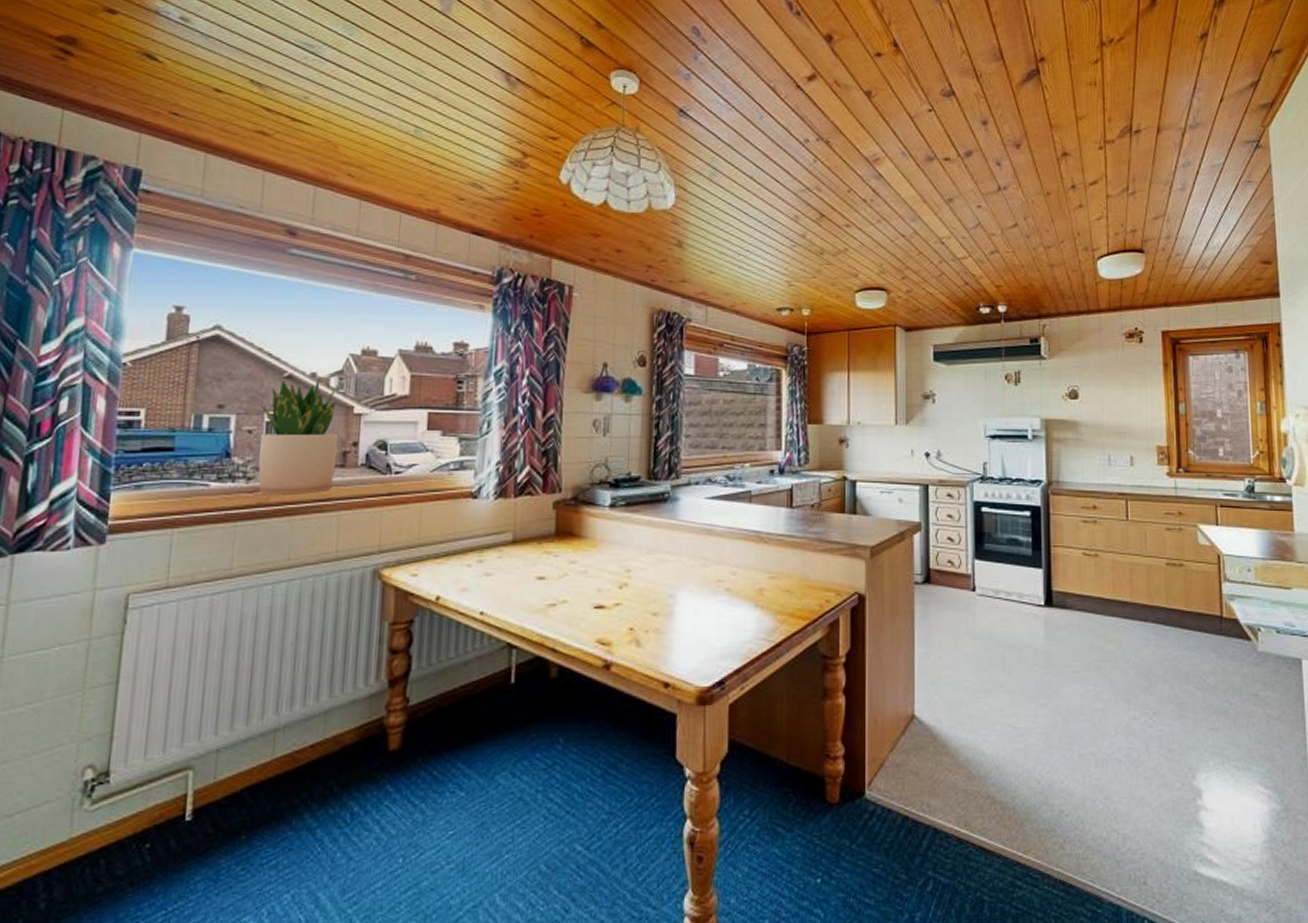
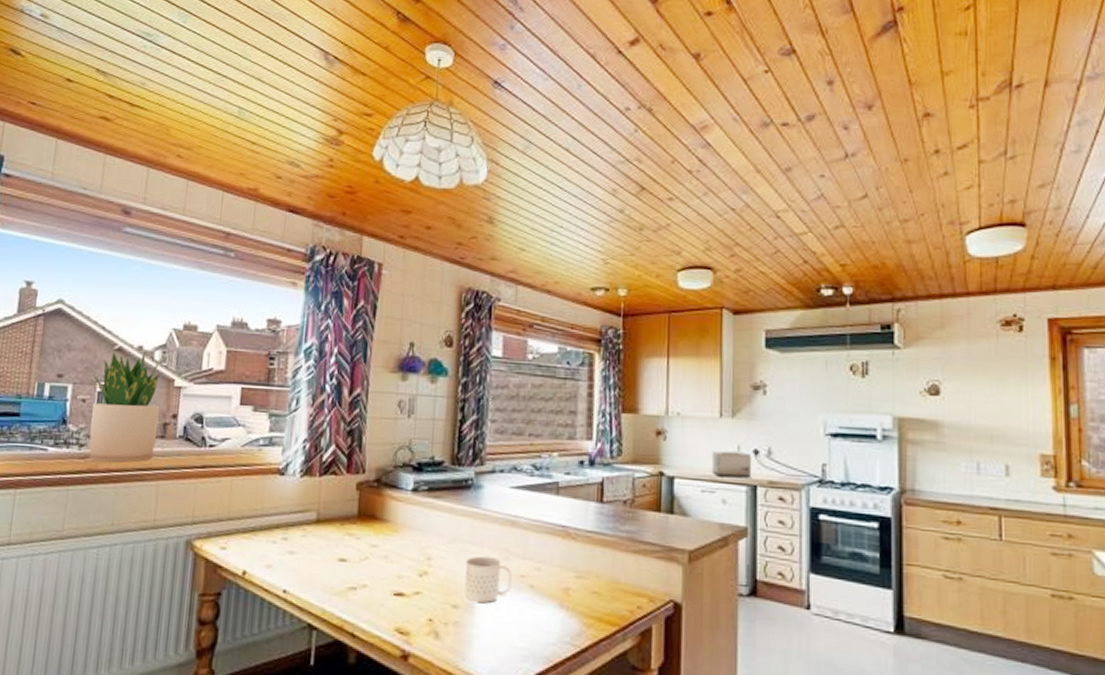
mug: none [663,564,709,609] -> present [464,556,512,604]
toaster: none [889,455,924,479] -> present [711,450,752,479]

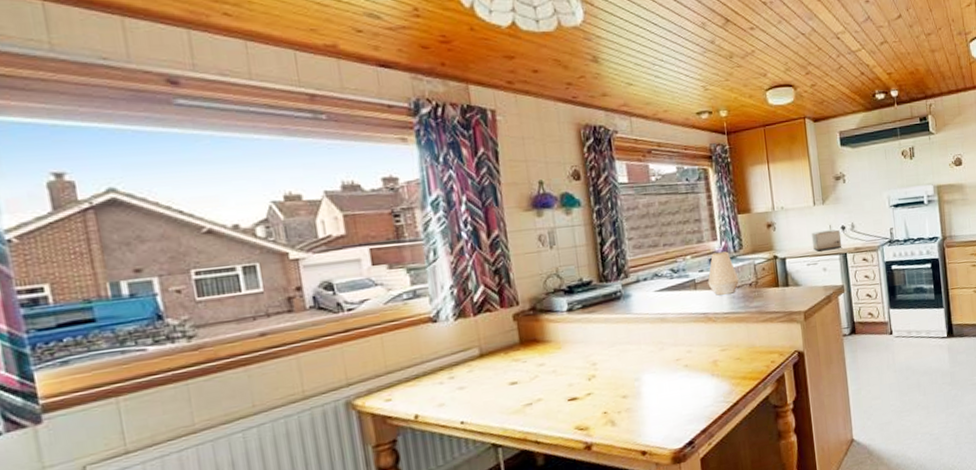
planter: present [89,349,165,464] -> none [182,227,284,351]
mug: present [464,556,512,604] -> none [626,350,670,390]
vase: none [573,454,612,510] -> present [707,251,739,296]

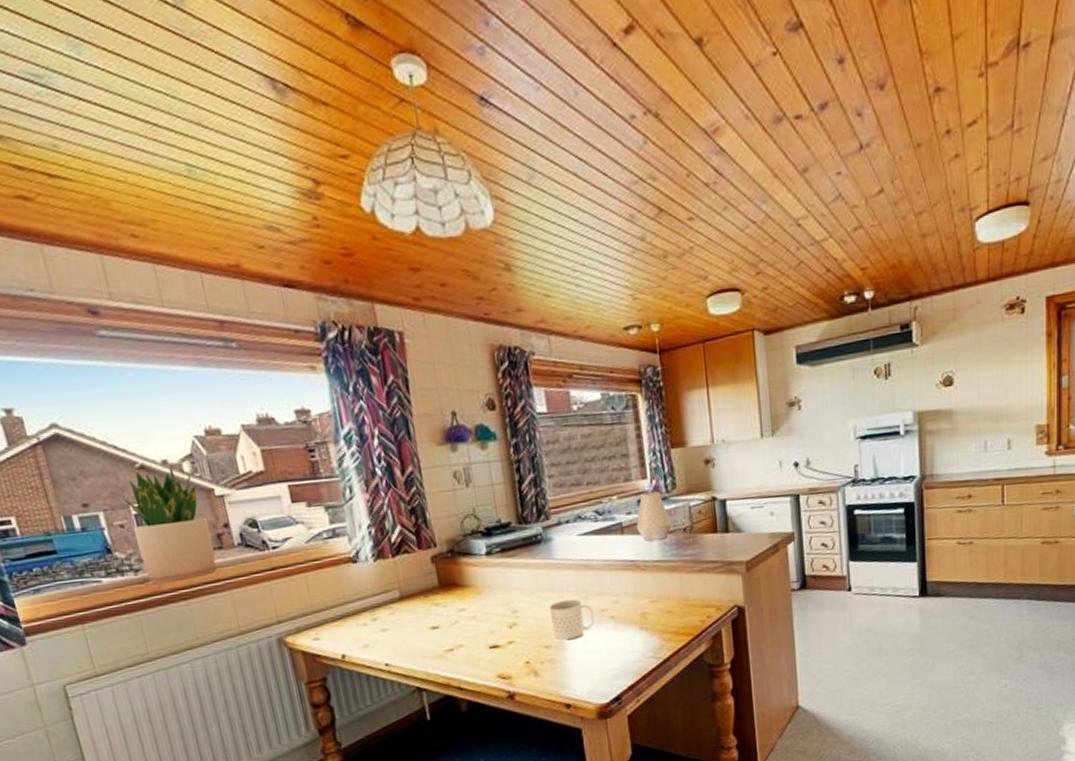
planter: none [182,227,284,351] -> present [121,463,217,584]
mug: none [626,350,670,390] -> present [548,599,595,641]
toaster: present [811,229,842,252] -> none [757,466,794,493]

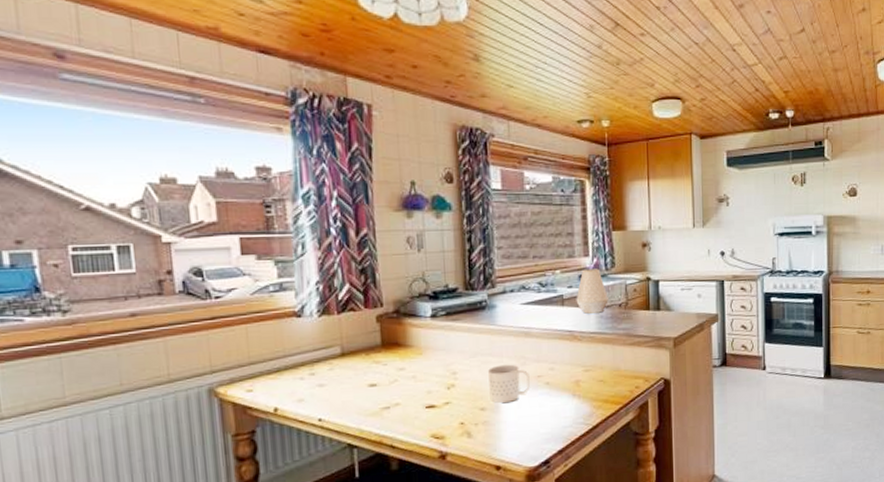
planter: present [121,463,217,584] -> none [60,207,154,327]

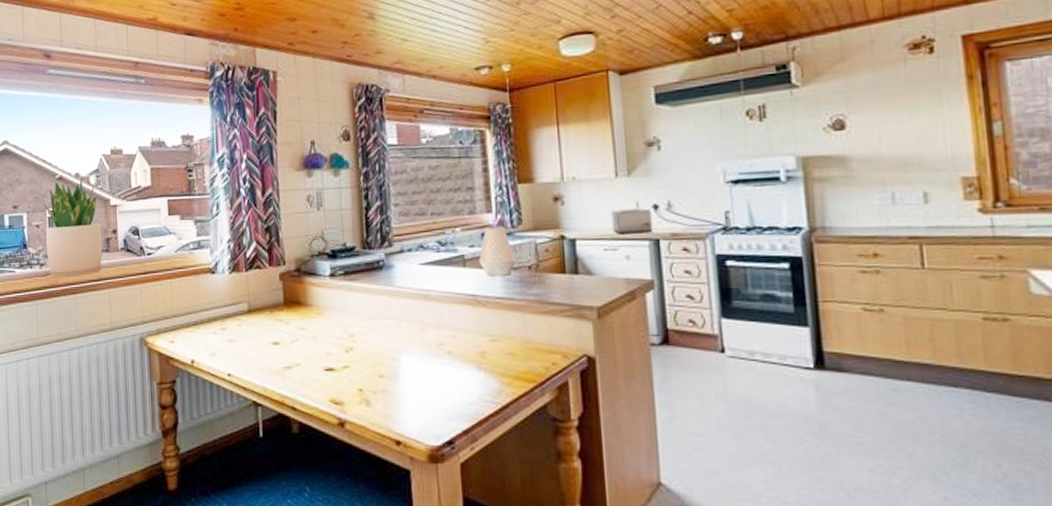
planter: none [60,207,154,327] -> present [42,176,103,278]
mug: present [487,364,530,404] -> none [385,329,431,372]
toaster: none [688,254,720,276] -> present [610,208,653,235]

